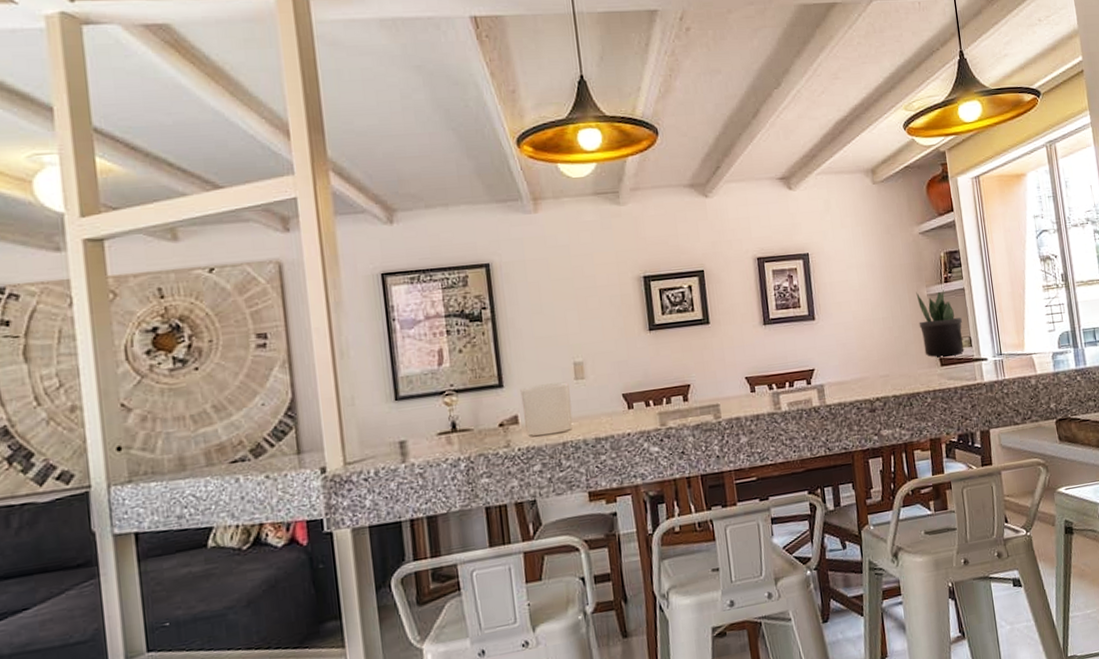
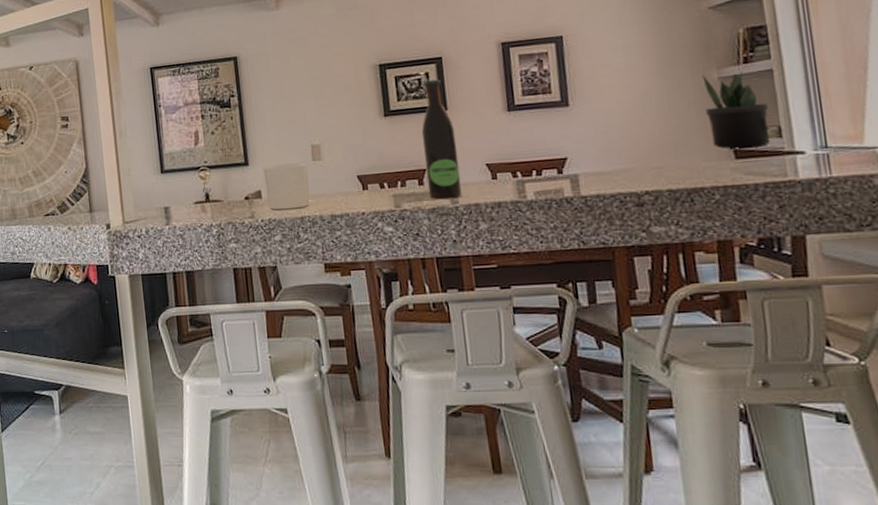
bottle: none [685,292,725,415] -> present [421,79,463,200]

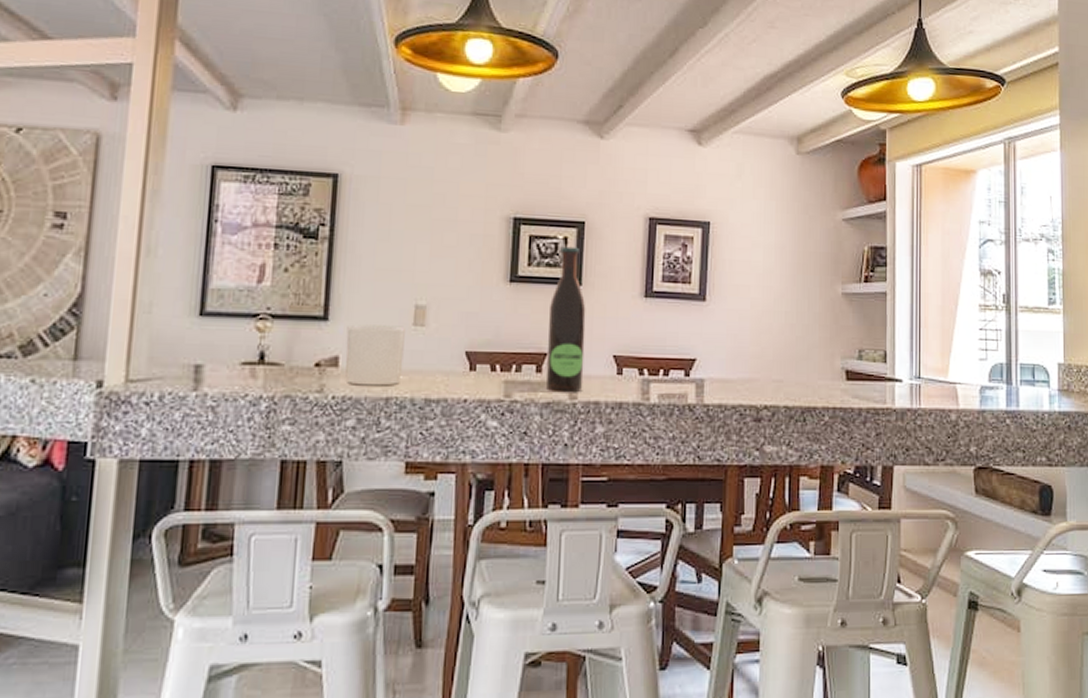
planter: present [702,71,769,149] -> none [827,287,878,370]

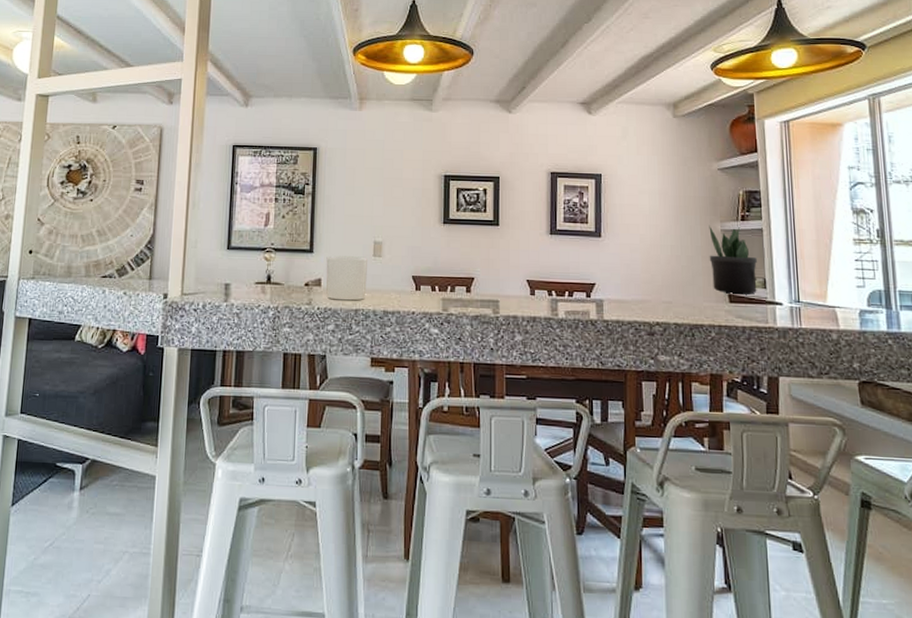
bottle: present [545,246,586,393] -> none [474,196,504,309]
planter: none [827,287,878,370] -> present [709,225,757,294]

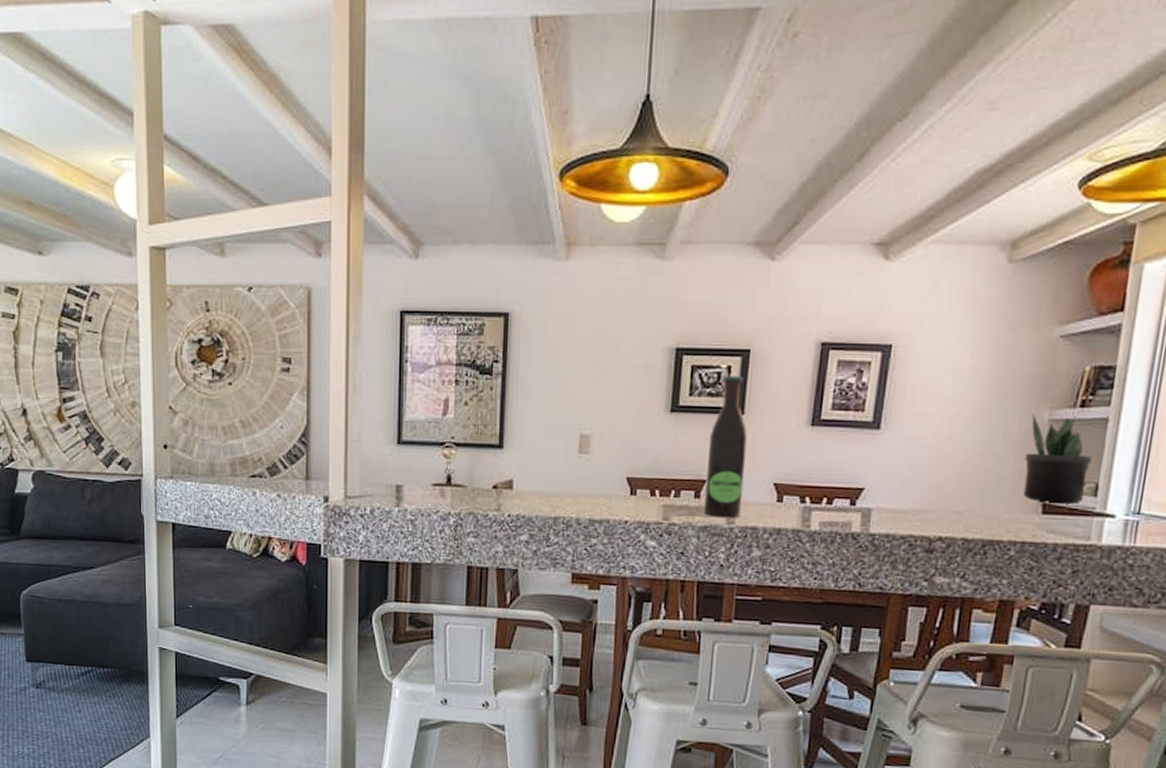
mug: present [326,255,367,302] -> none [518,452,571,508]
bottle: none [474,196,504,309] -> present [703,375,748,518]

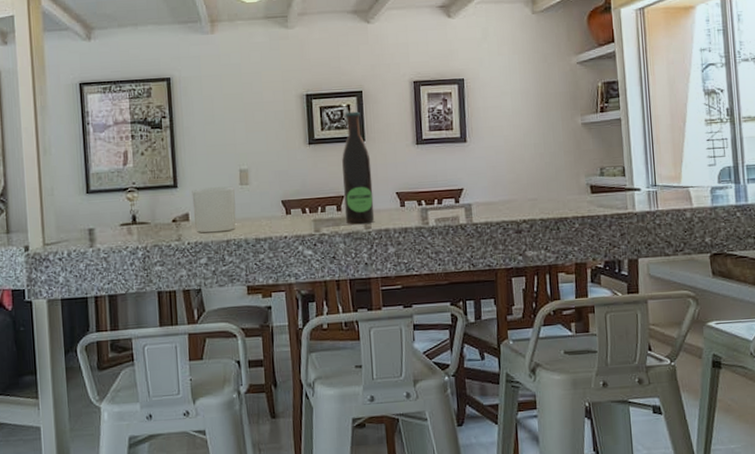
mug: none [518,452,571,508] -> present [192,186,236,234]
planter: present [1023,413,1092,504] -> none [570,119,616,185]

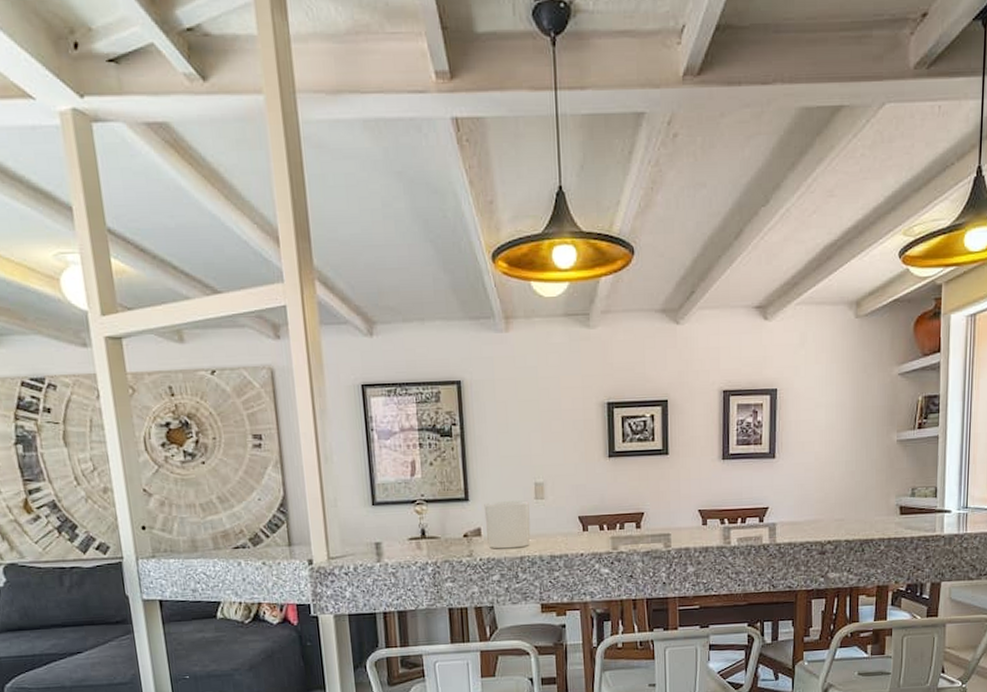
bottle: present [341,111,375,225] -> none [642,422,675,543]

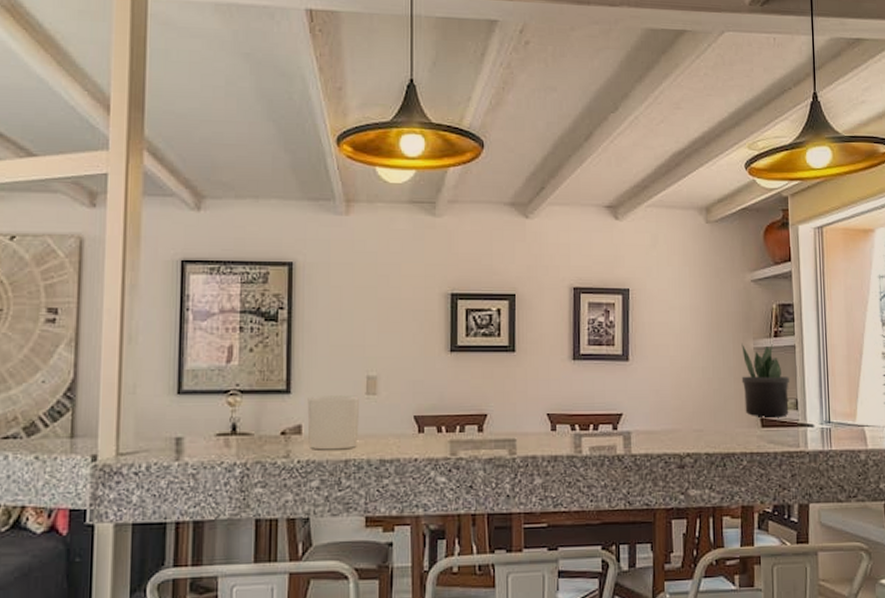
planter: none [883,436,930,506] -> present [741,343,789,417]

